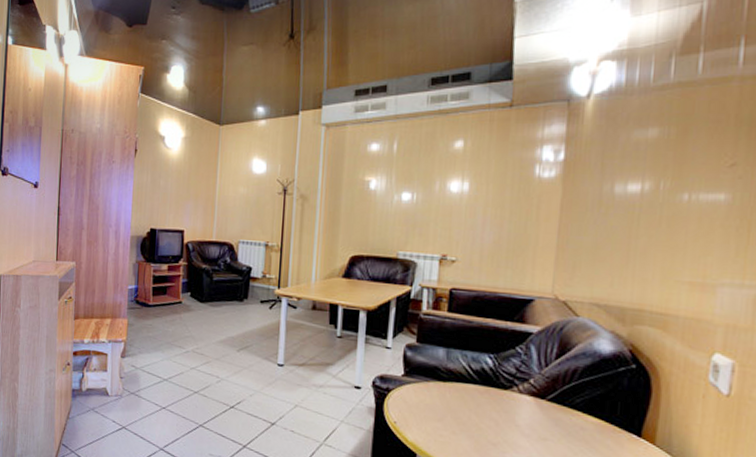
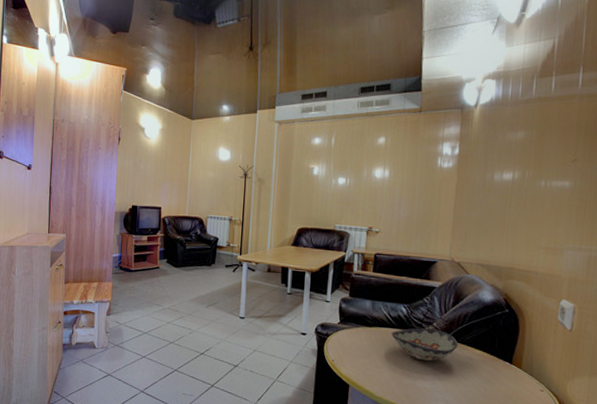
decorative bowl: none [471,385,564,429] -> present [391,328,458,362]

